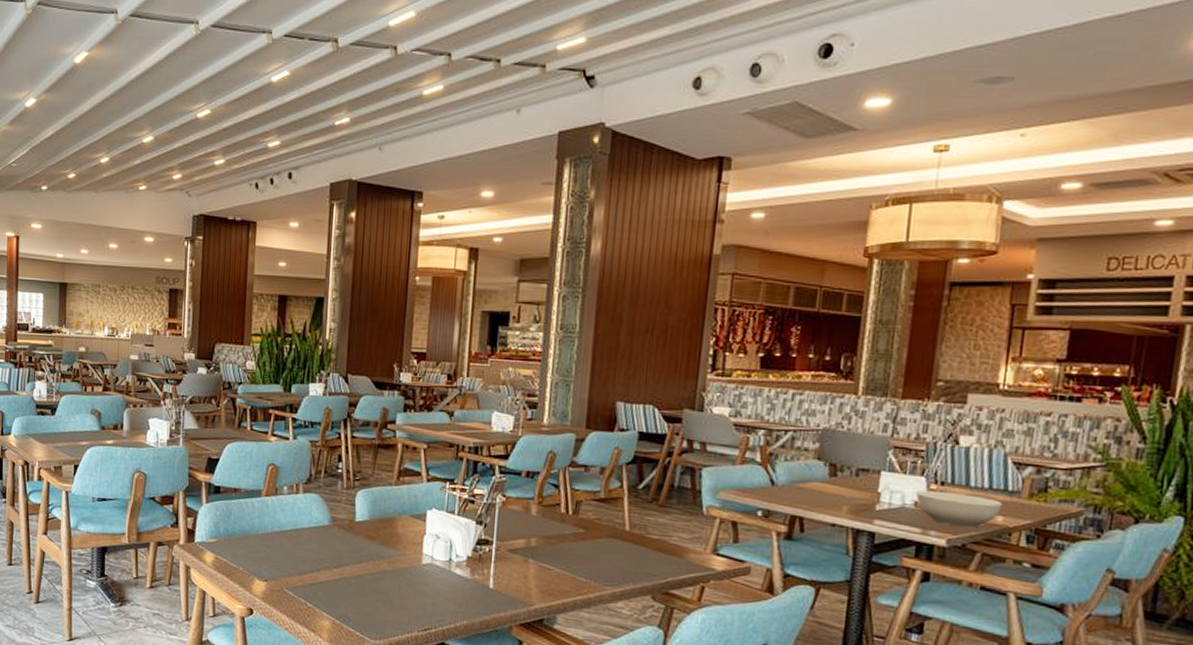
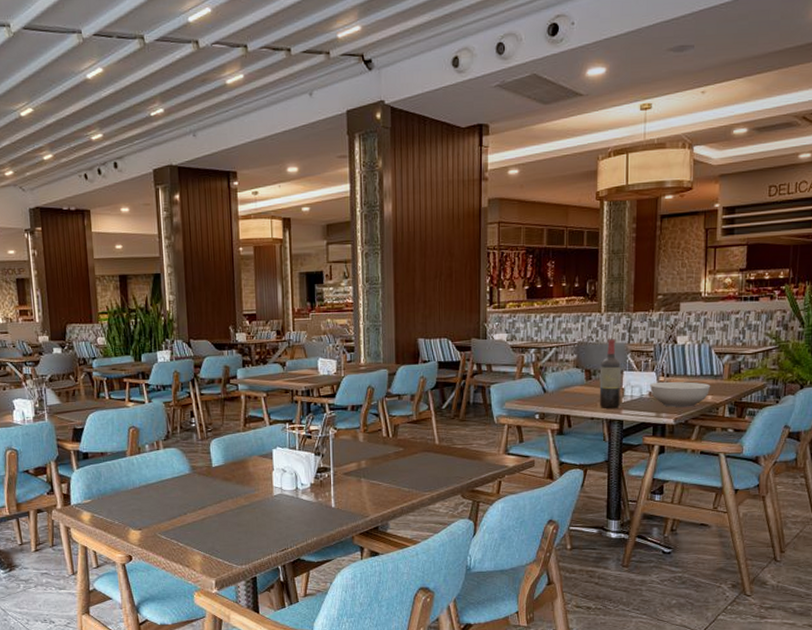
wine bottle: none [844,427,880,516] -> present [599,338,622,408]

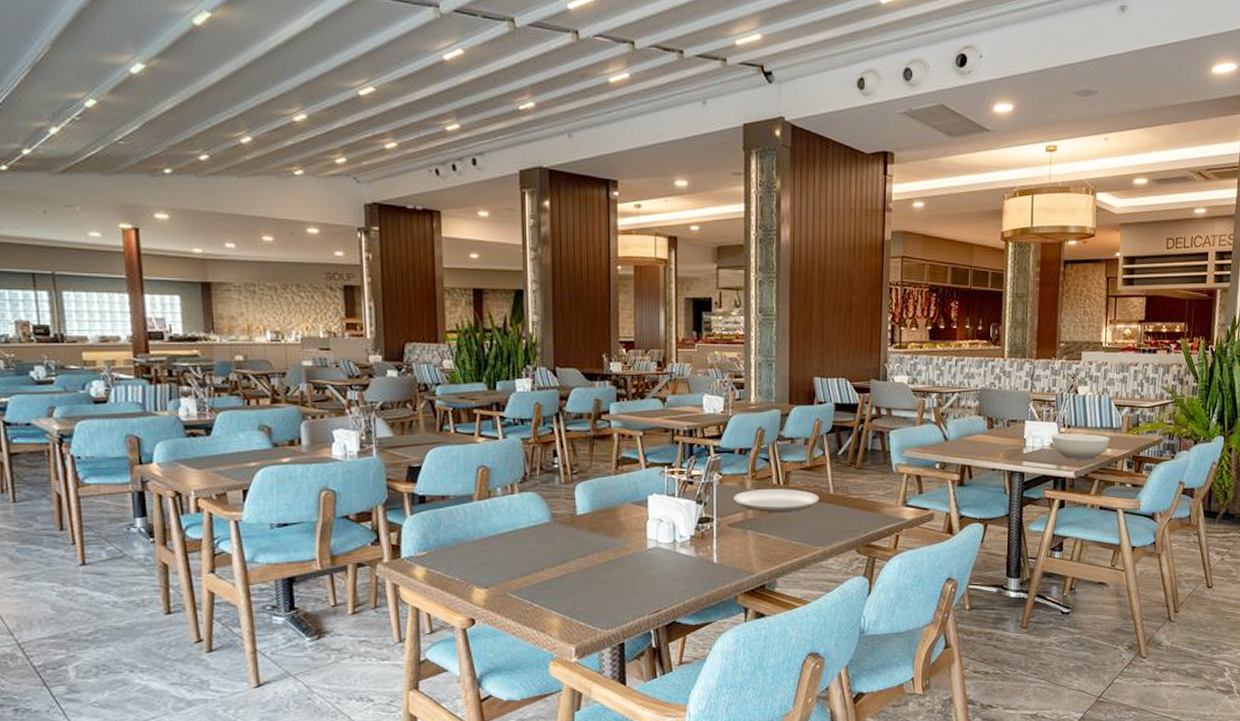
plate: none [347,440,426,462] -> present [733,489,820,512]
wine bottle: present [599,338,622,408] -> none [1000,385,1024,459]

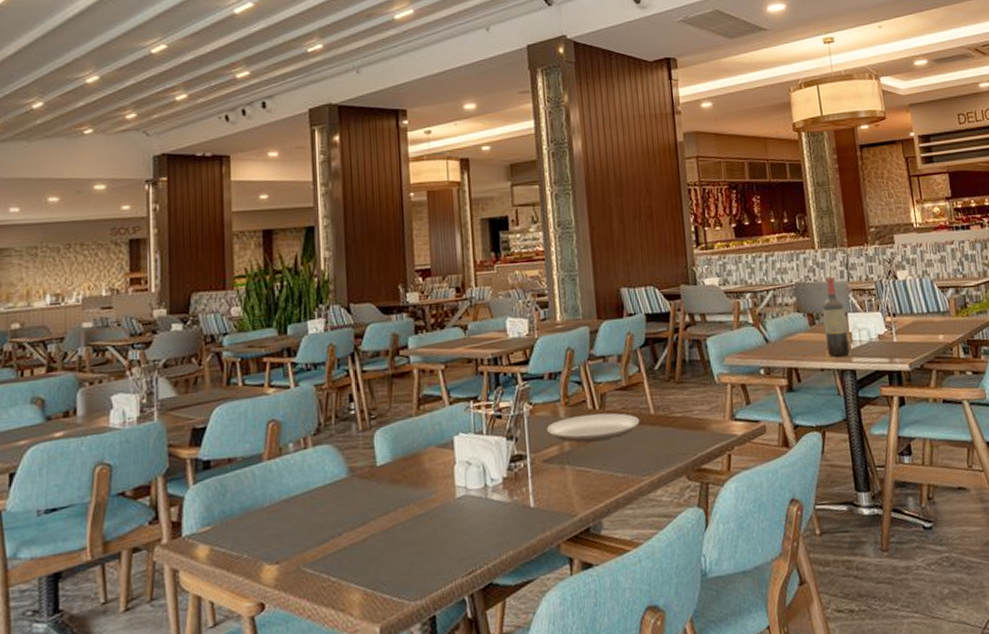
wine bottle: none [1000,385,1024,459] -> present [822,276,850,357]
bowl: present [1050,433,1110,460] -> none [876,320,940,351]

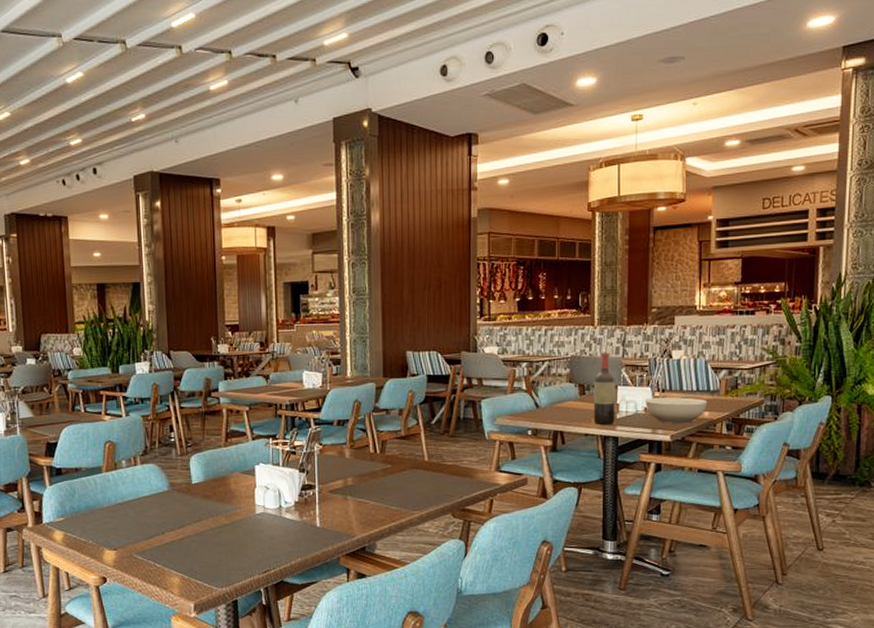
plate: present [546,412,640,442] -> none [333,457,415,479]
bowl: none [876,320,940,351] -> present [644,397,708,424]

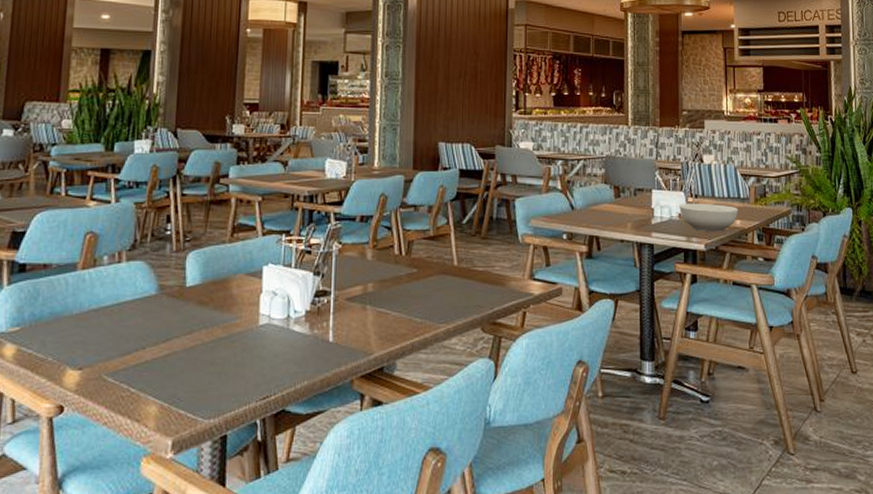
wine bottle: present [593,352,616,424] -> none [628,153,651,230]

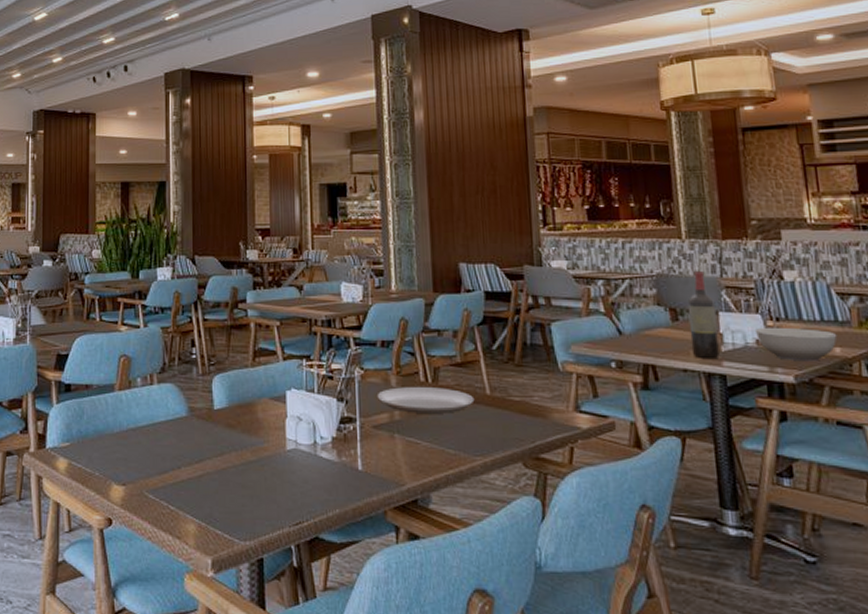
plate: none [352,260,443,285] -> present [377,387,475,414]
wine bottle: none [628,153,651,230] -> present [688,270,720,358]

